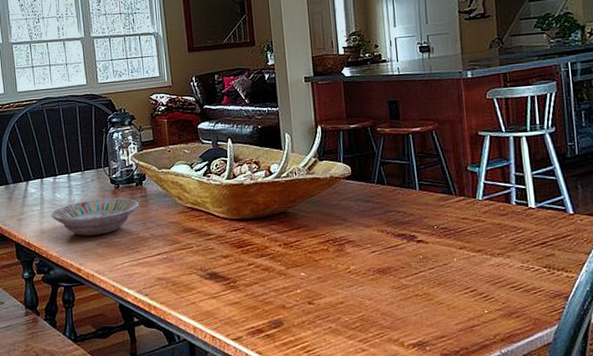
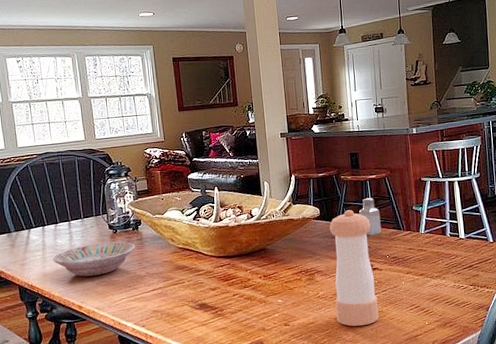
pepper shaker: none [363,169,425,310] -> present [329,210,379,326]
saltshaker: none [399,154,428,201] -> present [359,197,382,236]

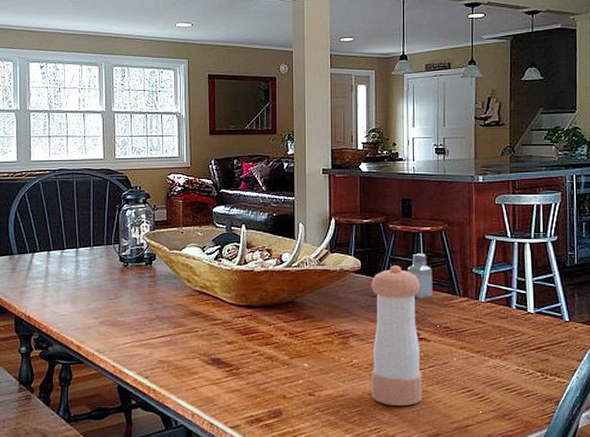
bowl: present [52,241,135,277] -> none [54,277,146,313]

